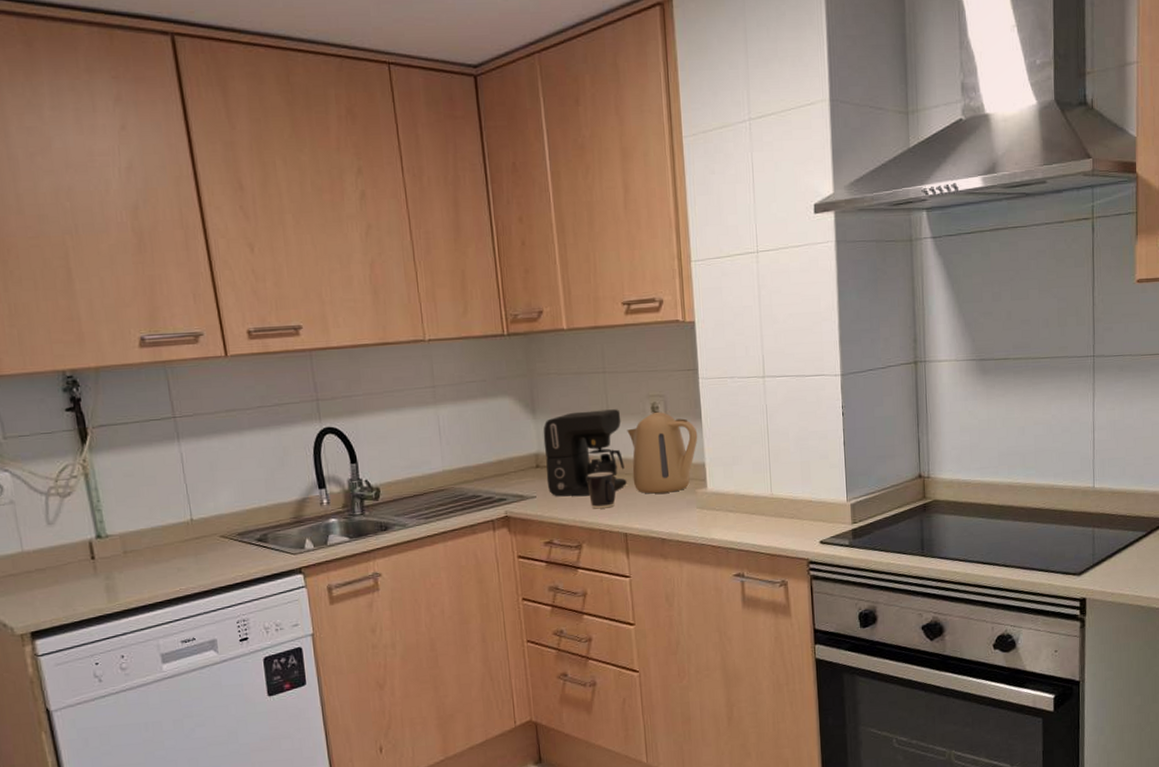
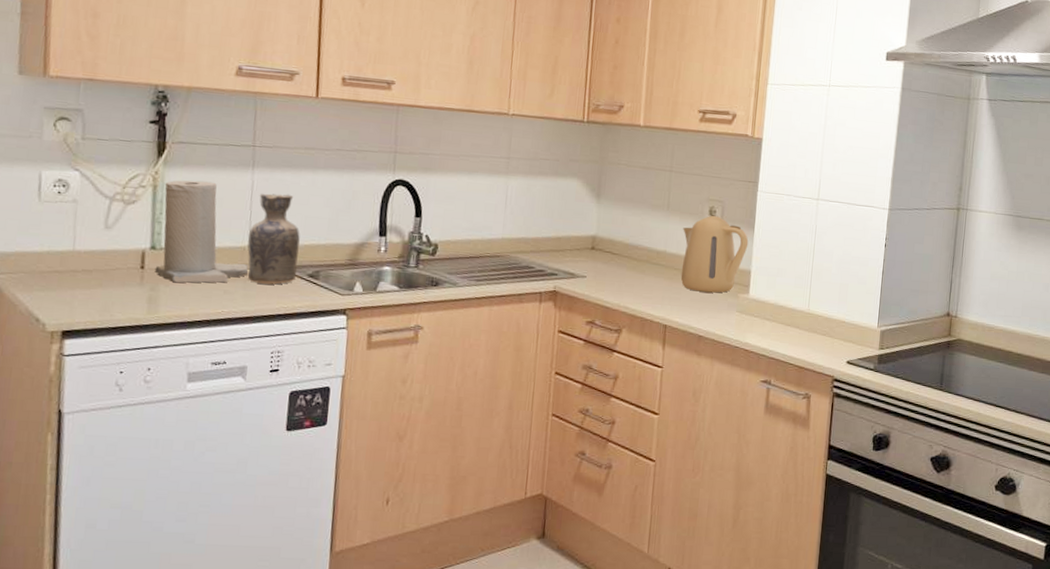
paper towel: none [95,461,197,568] -> present [154,180,248,283]
ceramic jug: none [188,461,245,556] -> present [247,193,300,285]
coffee maker: present [543,409,627,497] -> none [599,203,680,284]
mug: present [586,471,616,509] -> none [636,262,664,299]

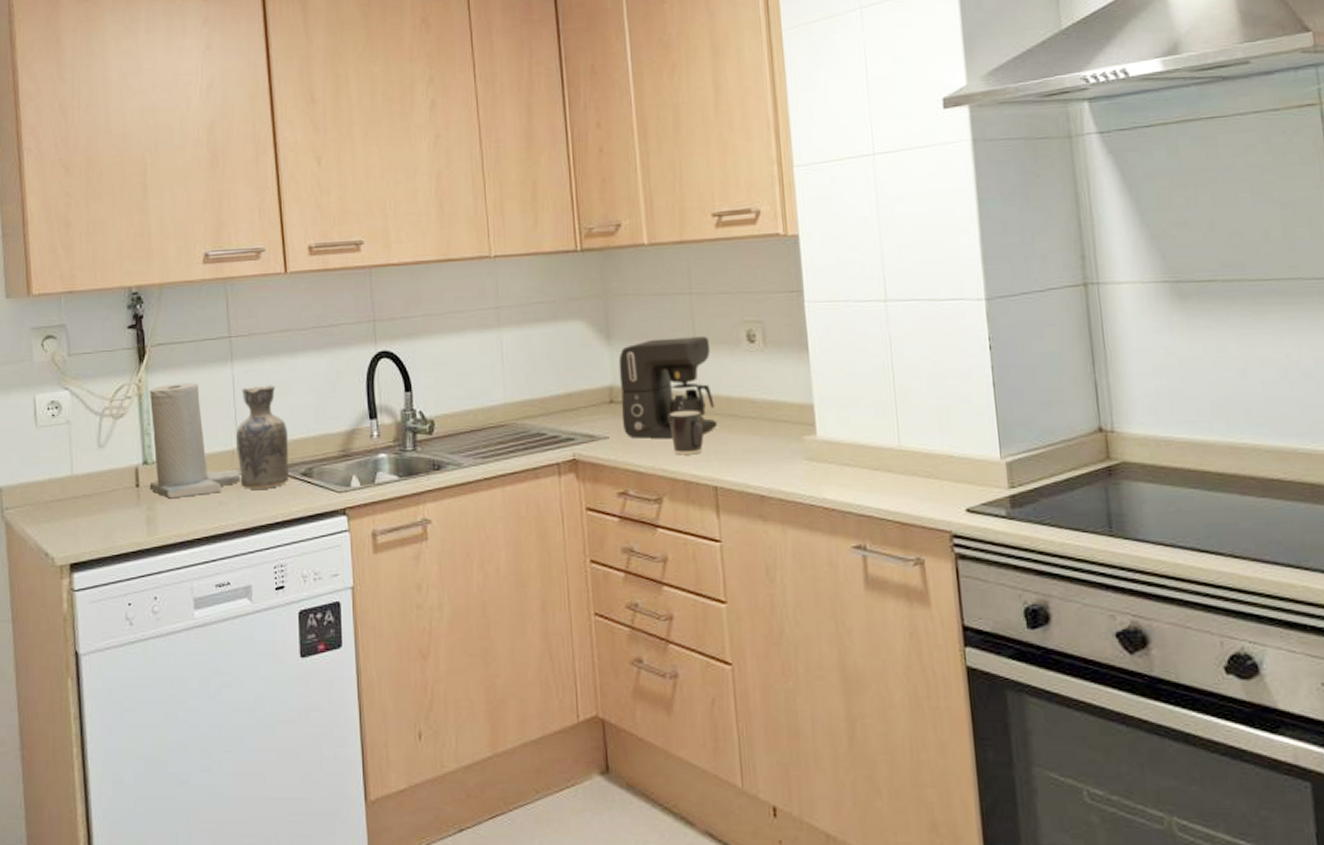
coffee maker: none [599,203,680,284] -> present [618,336,717,439]
mug: none [636,262,664,299] -> present [669,410,703,455]
kettle: present [680,215,749,293] -> none [717,340,805,439]

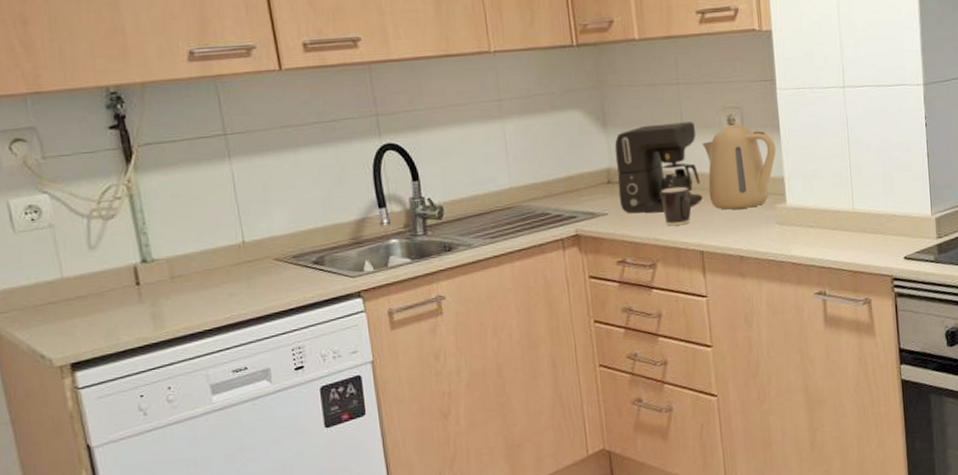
paper towel: present [149,382,240,499] -> none [140,180,249,294]
ceramic jug: present [235,385,289,489] -> none [239,179,300,280]
kettle: none [717,340,805,439] -> present [702,124,777,210]

